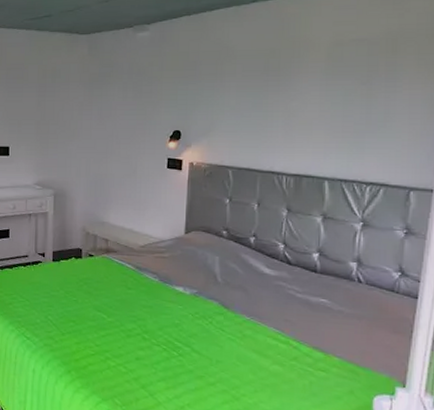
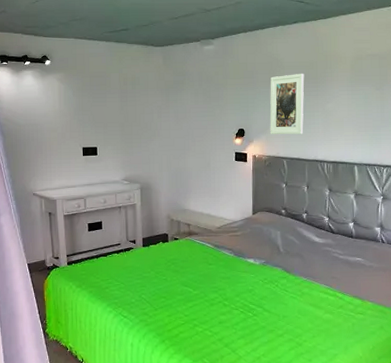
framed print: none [213,64,262,139] -> present [270,74,305,135]

